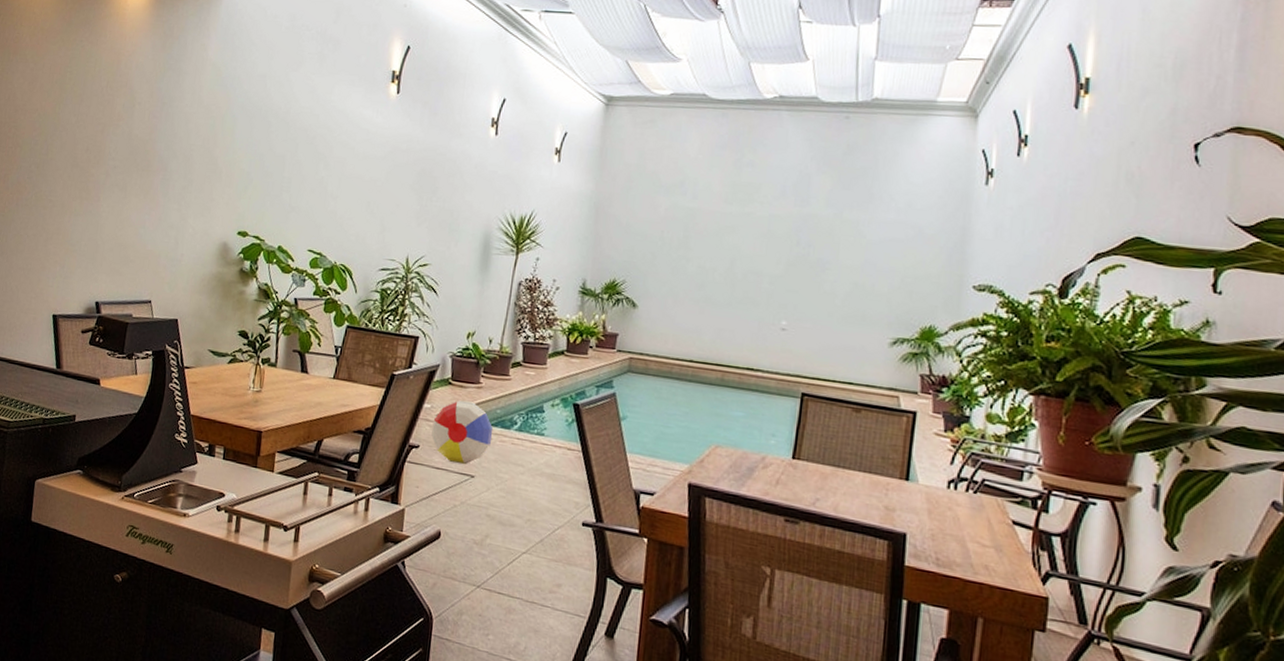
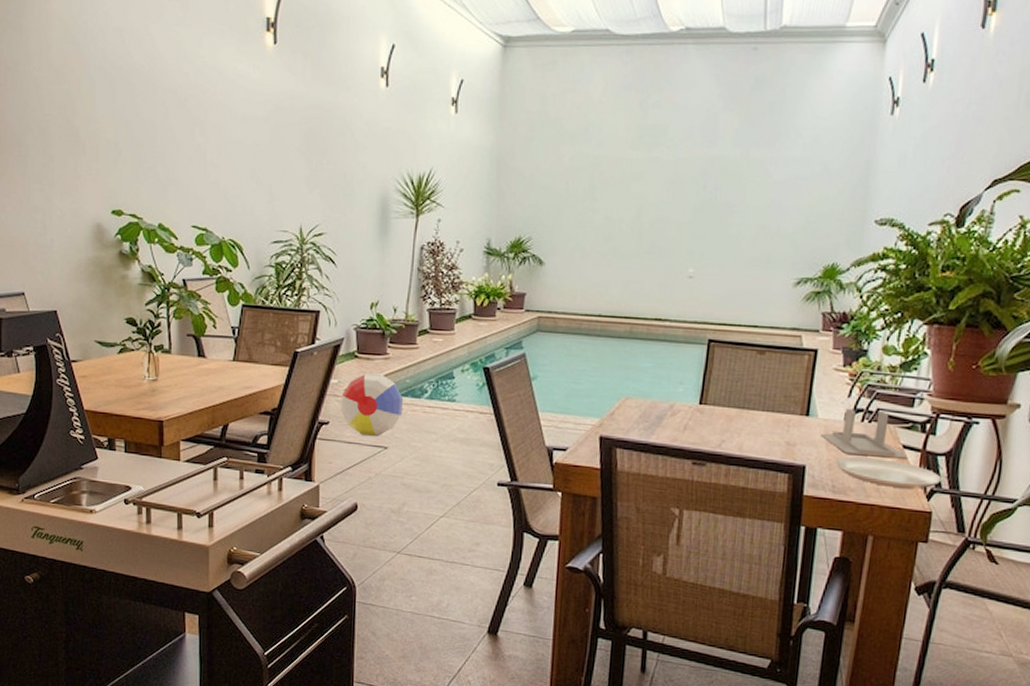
napkin holder: none [922,476,1019,536] -> present [820,408,908,459]
plate: none [938,527,1057,571] -> present [834,456,941,489]

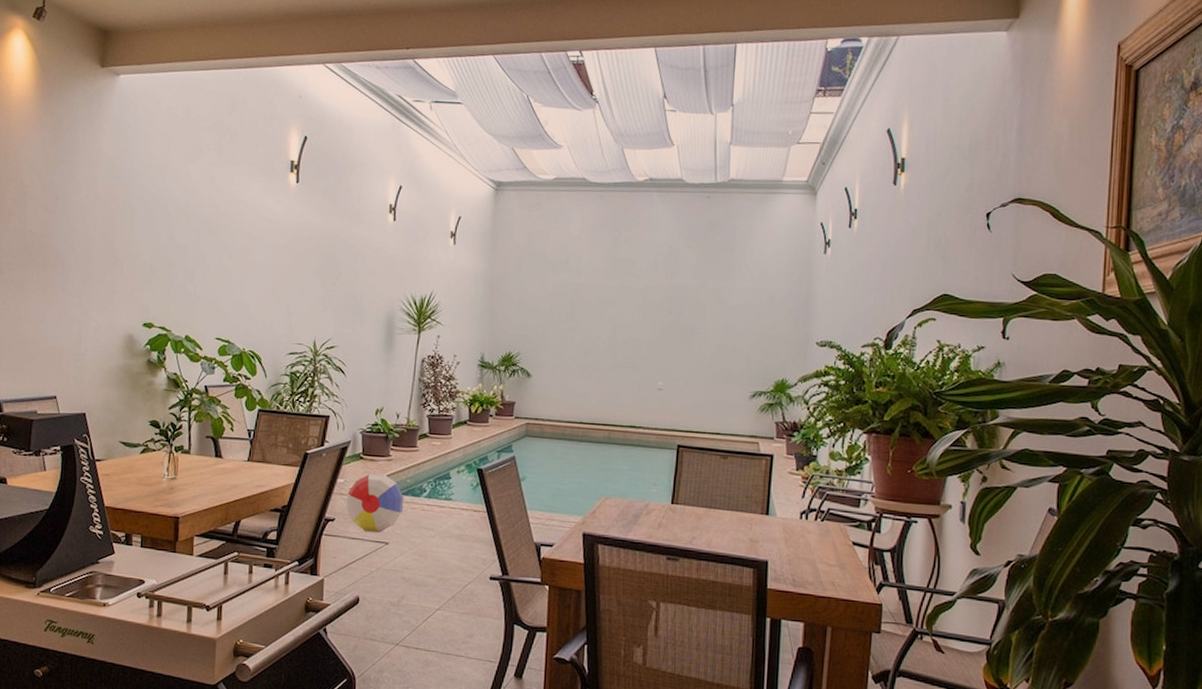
napkin holder: present [820,408,908,459] -> none [780,508,858,555]
plate: present [834,456,941,489] -> none [793,552,888,583]

